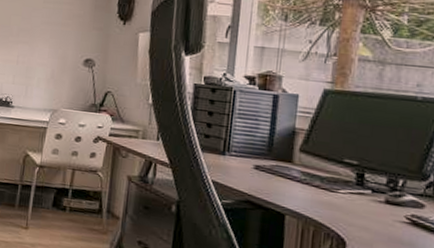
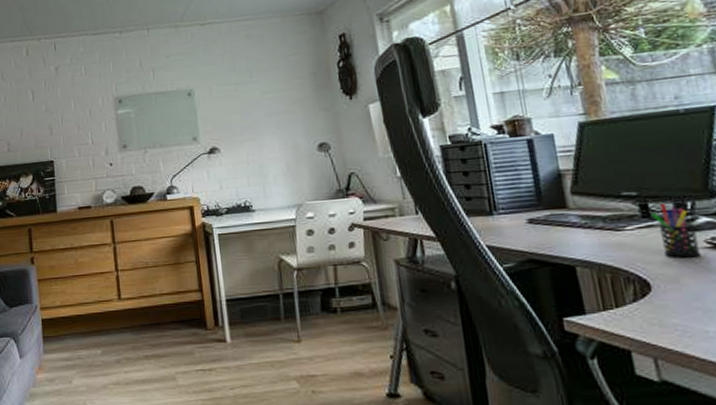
pen holder: none [365,175,400,229] -> present [652,203,700,258]

